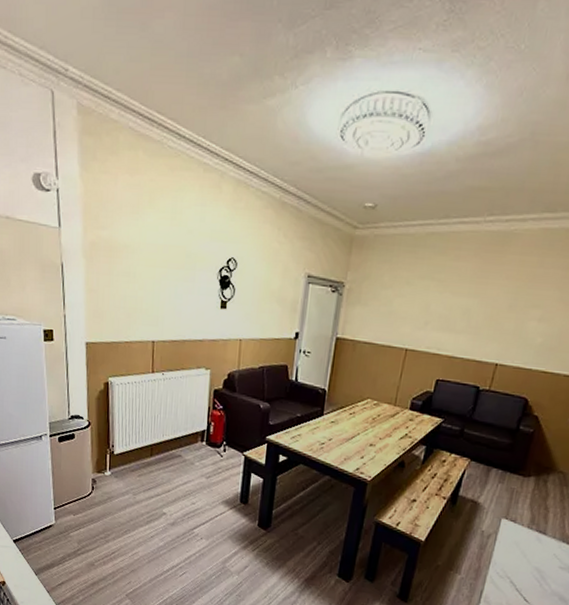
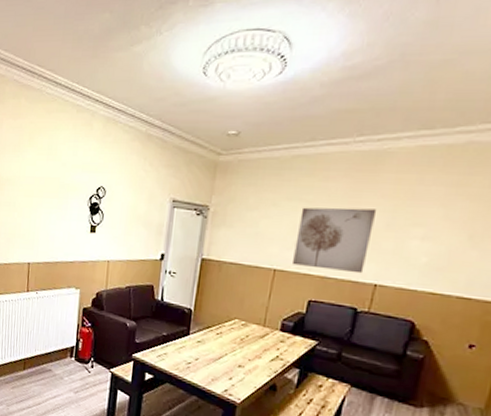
wall art: none [423,286,502,353] -> present [293,207,377,274]

